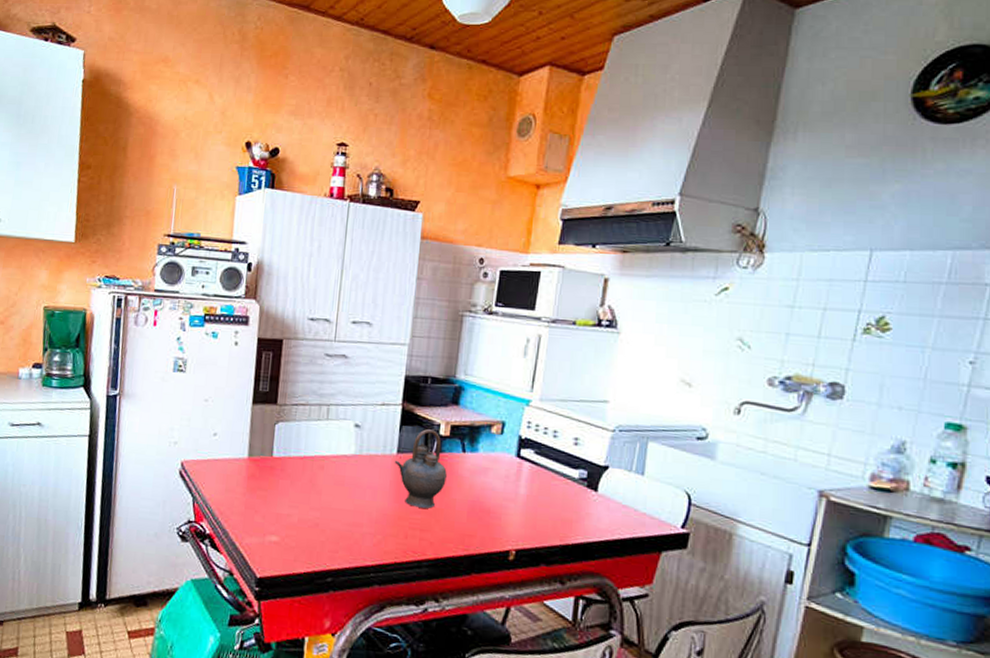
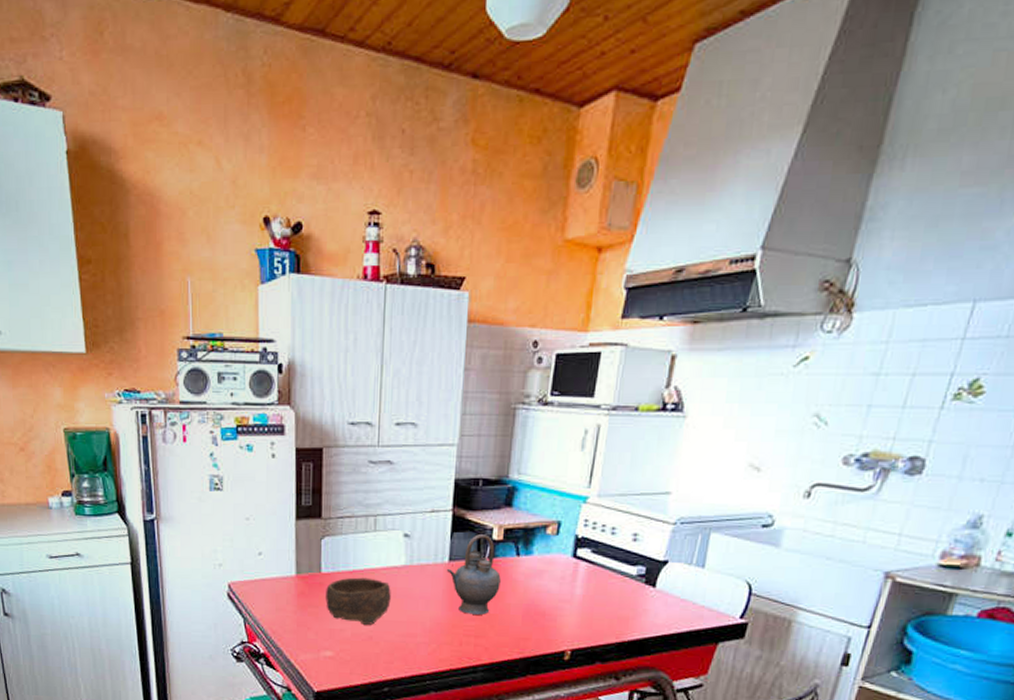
bowl: none [275,463,340,512] -> present [326,577,391,625]

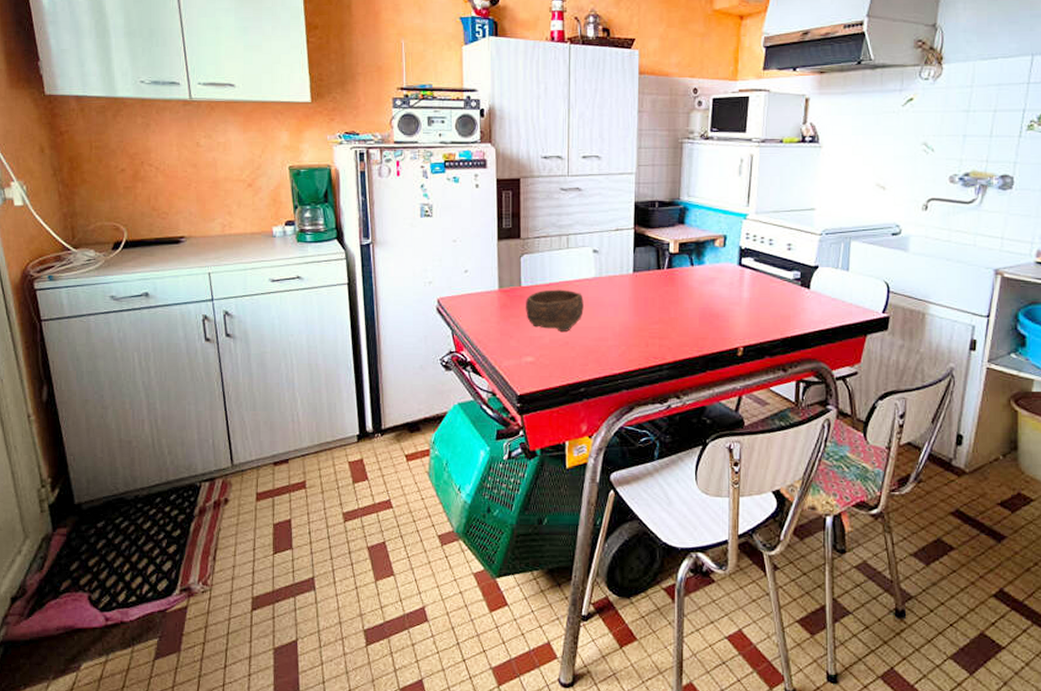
teapot: present [446,534,501,615] -> none [631,248,679,318]

